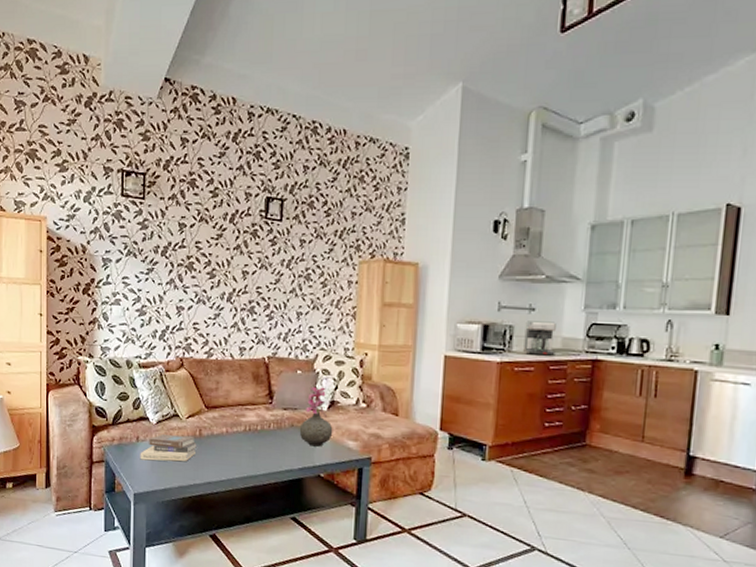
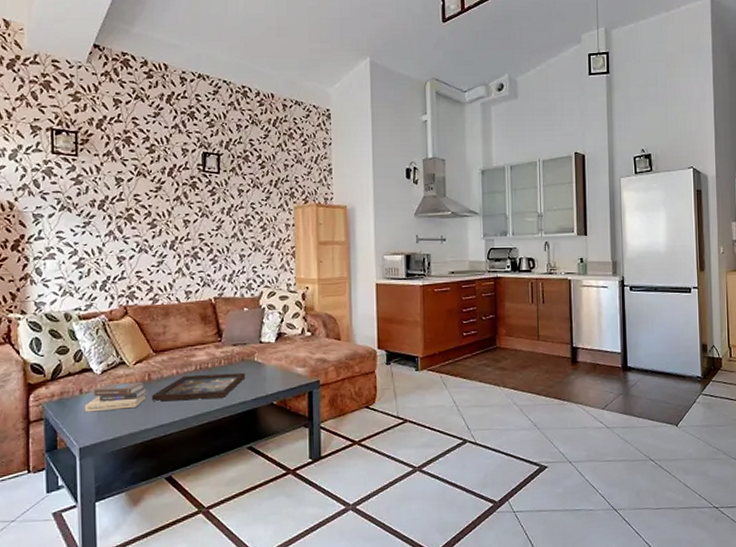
decorative tray: none [202,435,294,463] -> present [152,372,246,401]
vase: present [299,386,333,447] -> none [250,321,282,377]
coffee maker: present [523,321,556,356] -> none [439,249,465,277]

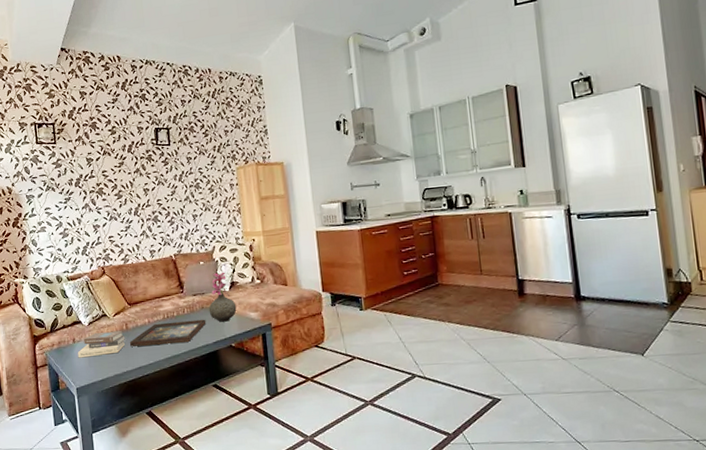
vase: none [250,321,282,377] -> present [208,272,237,322]

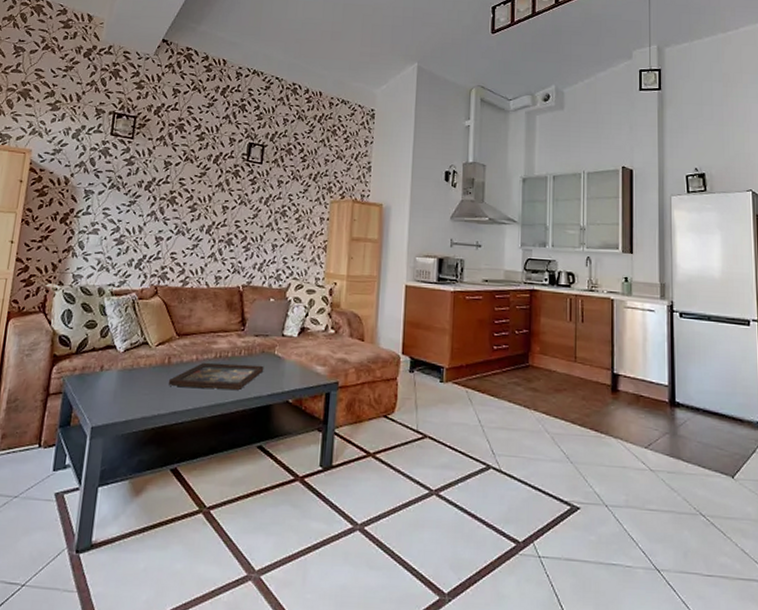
books: present [77,331,126,358] -> none [102,362,165,391]
vase: present [208,272,237,322] -> none [269,314,303,372]

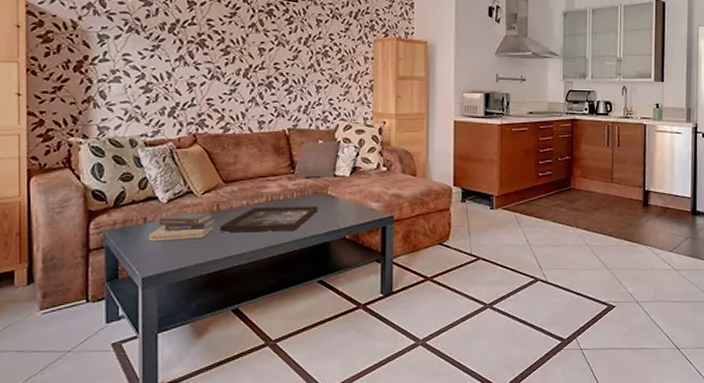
books: none [102,362,165,391] -> present [148,212,215,242]

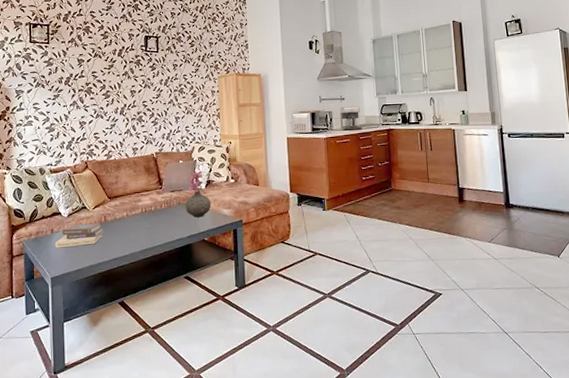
decorative tray: present [220,206,319,232] -> none [108,214,182,238]
vase: none [323,154,356,211] -> present [185,171,211,218]
coffee maker: none [518,89,543,118] -> present [339,106,362,131]

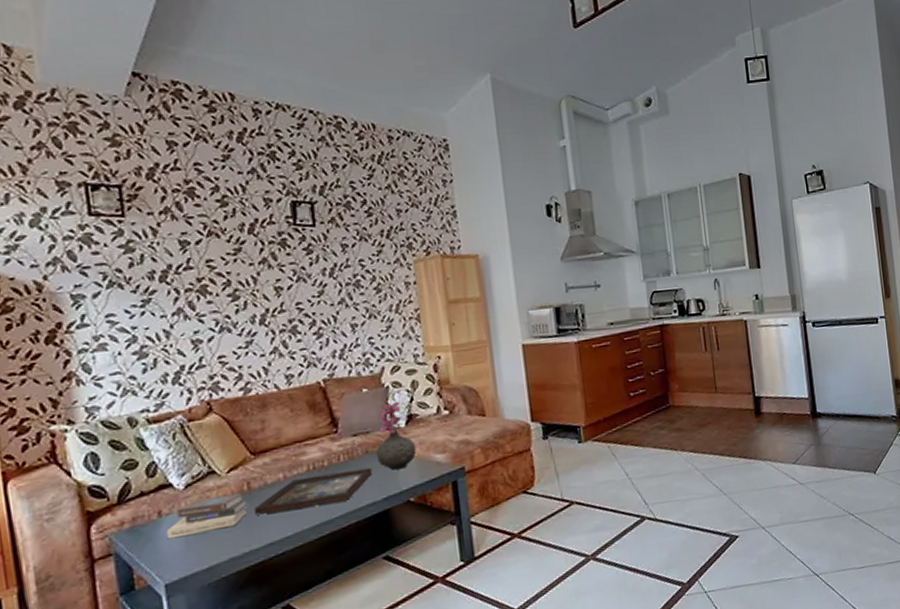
decorative tray: none [108,214,182,238] -> present [255,467,373,515]
coffee maker: present [339,106,362,131] -> none [594,295,627,330]

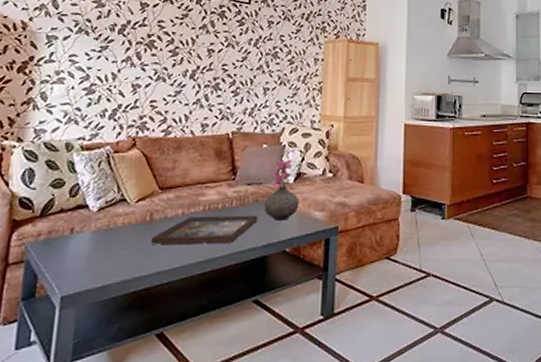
books: present [166,493,248,540] -> none [72,221,146,255]

